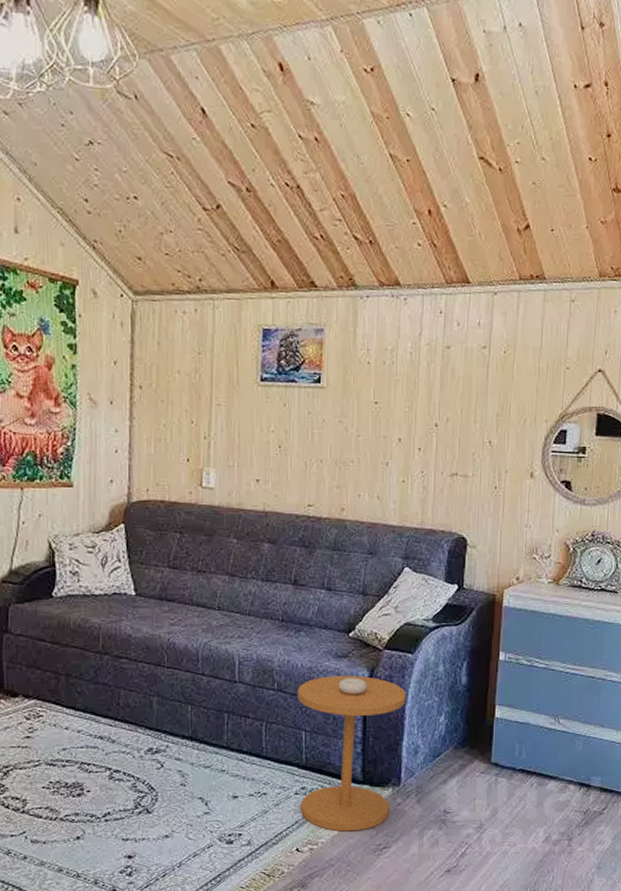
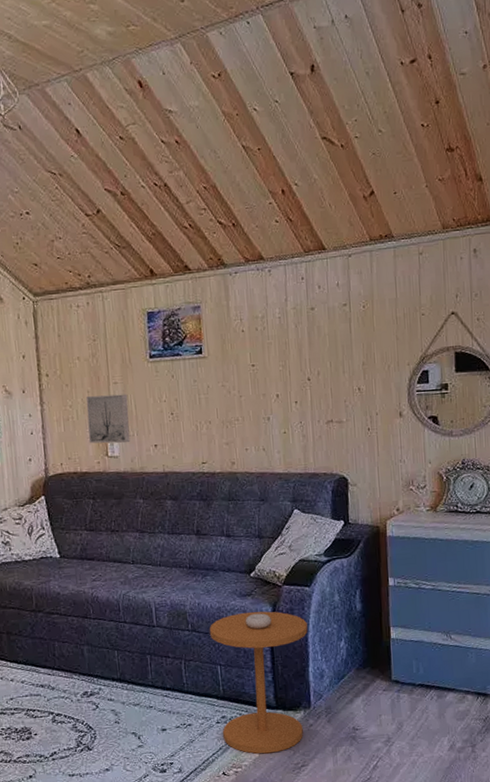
wall art: none [181,415,231,474] -> present [85,394,130,444]

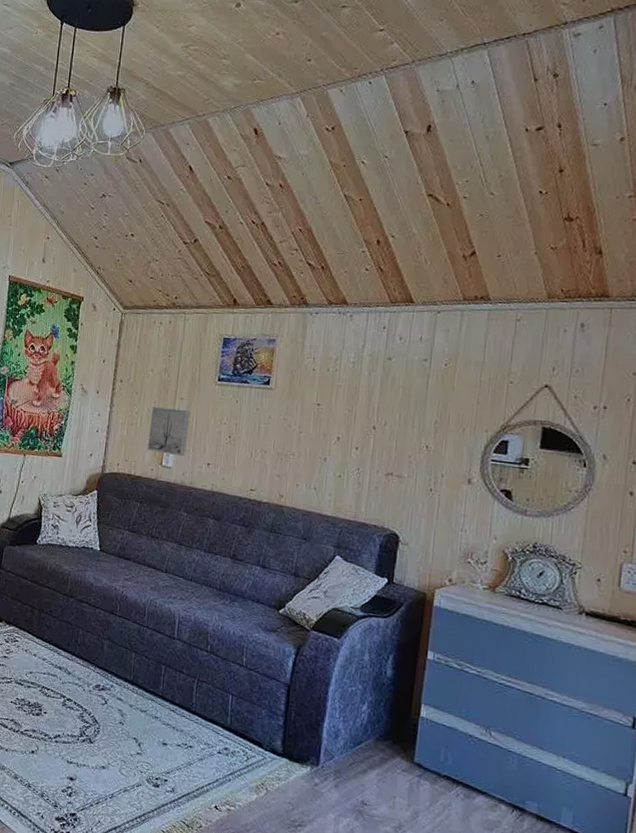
side table: present [209,611,308,754] -> none [222,646,330,803]

